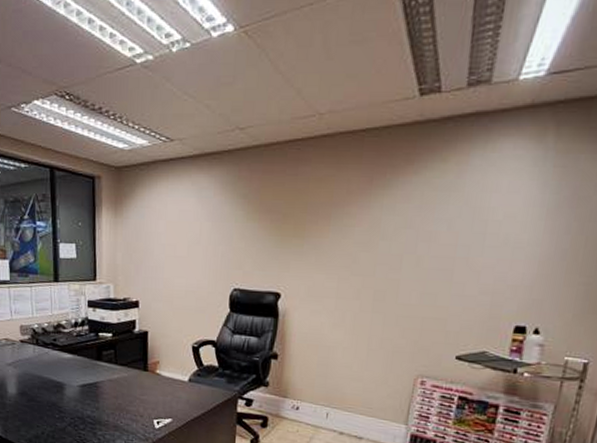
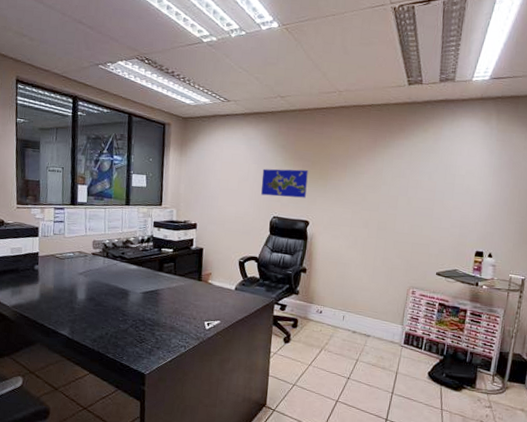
world map: none [217,225,279,263] -> present [261,168,308,198]

